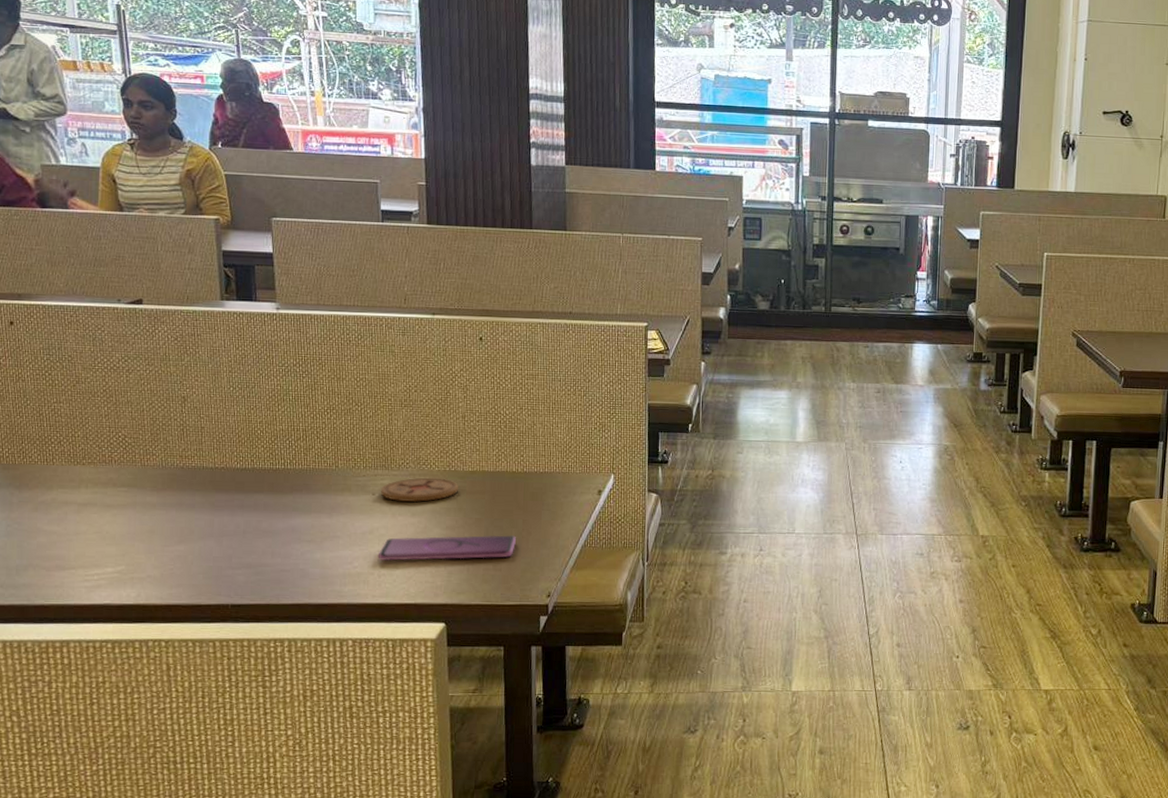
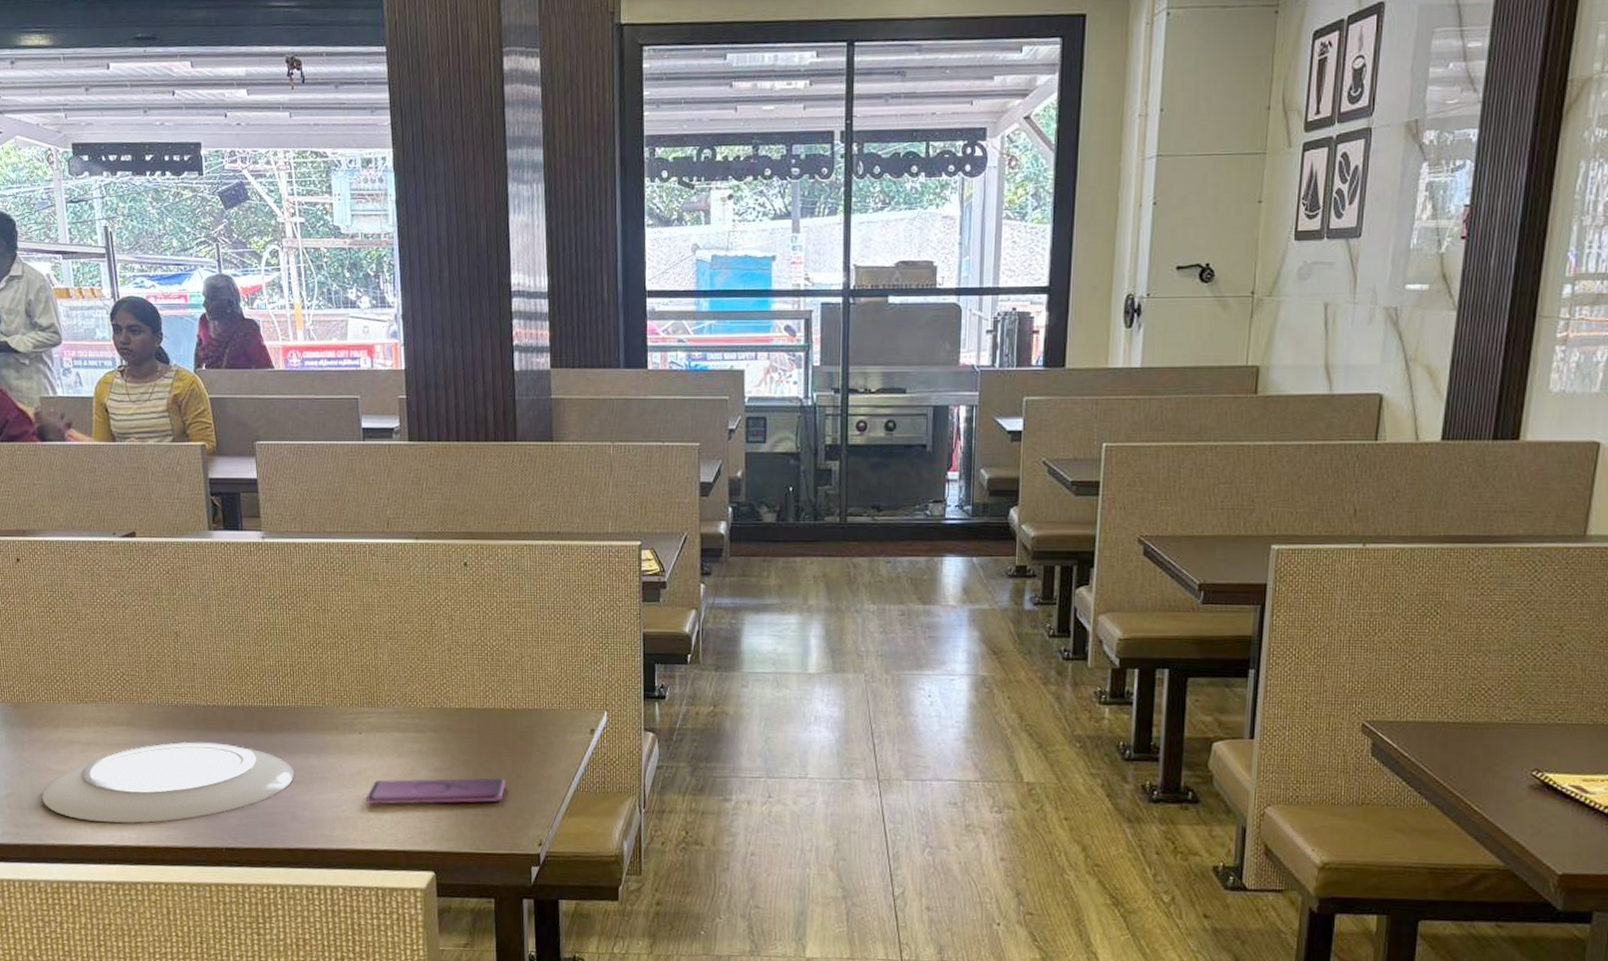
plate: none [31,502,305,583] -> present [42,741,294,824]
coaster: present [380,477,459,503] -> none [367,715,446,742]

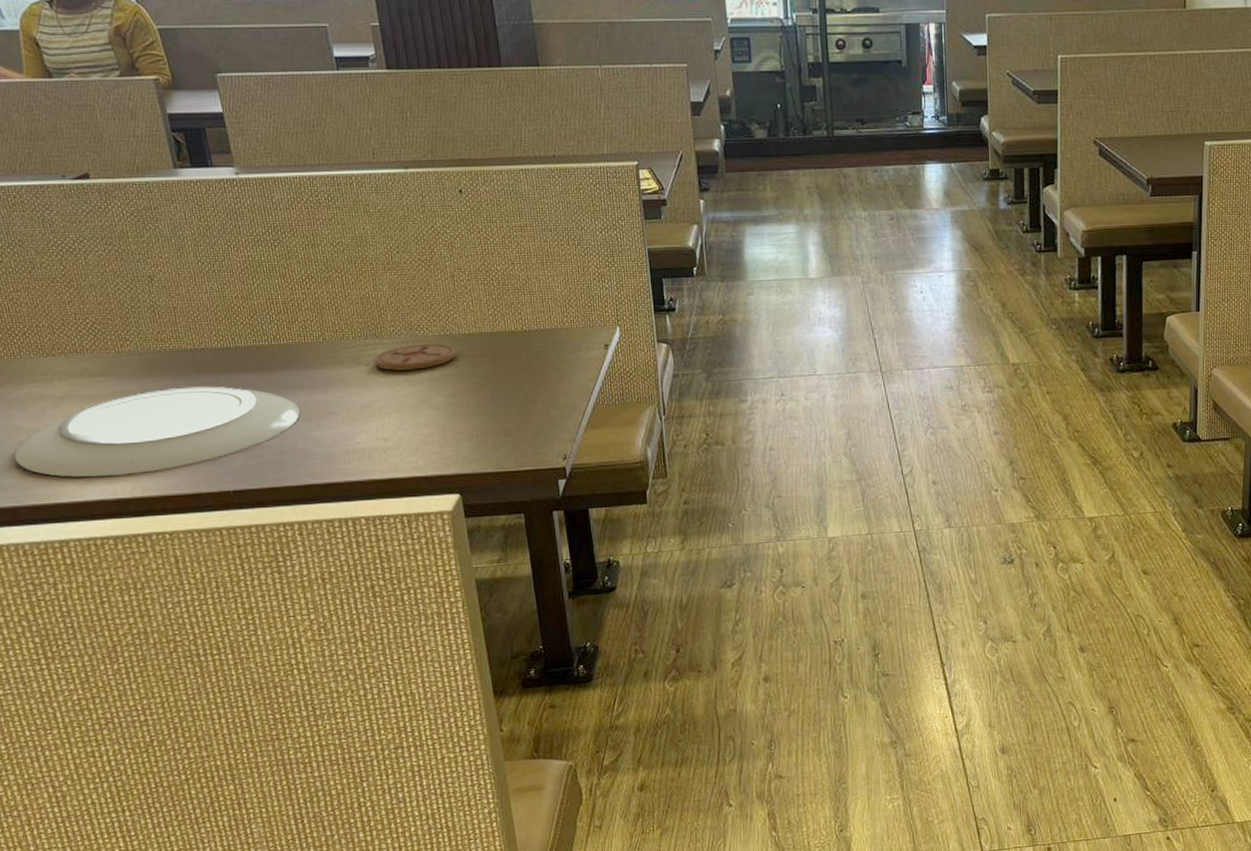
smartphone: present [366,777,505,805] -> none [380,398,524,435]
coaster: none [367,715,446,742] -> present [373,343,457,371]

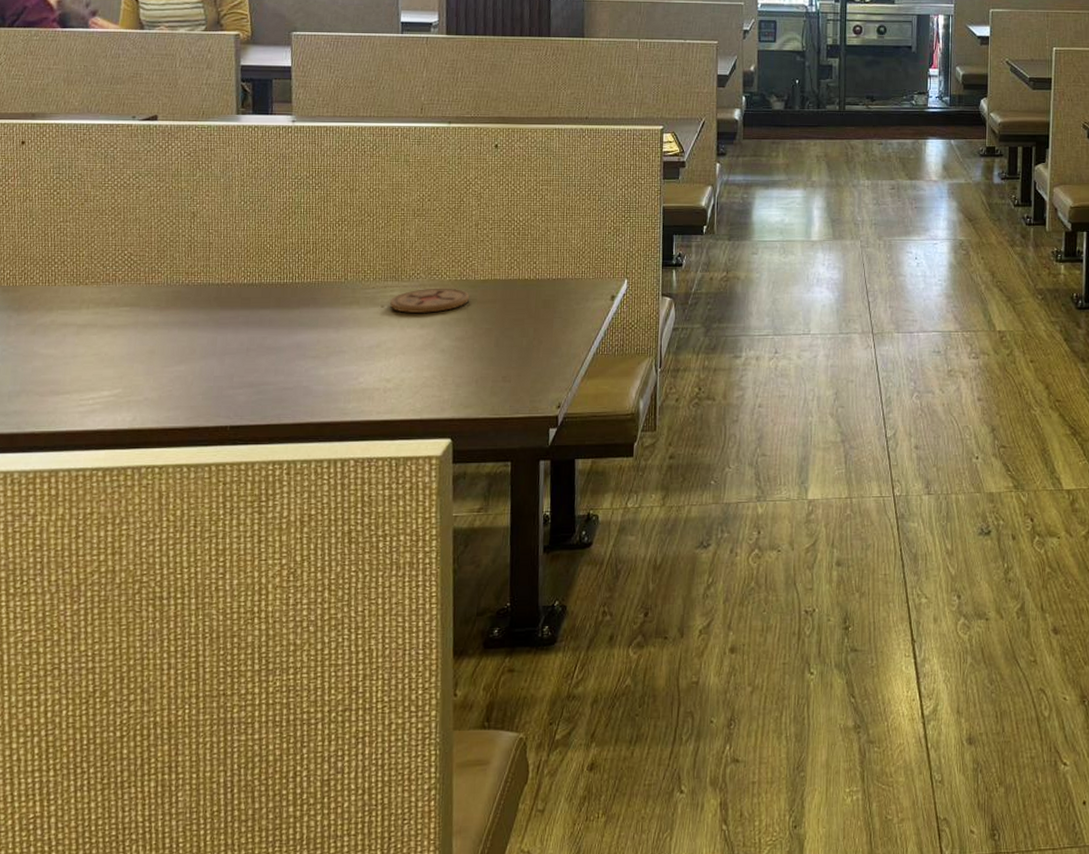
plate: present [13,386,300,478] -> none [25,320,310,407]

